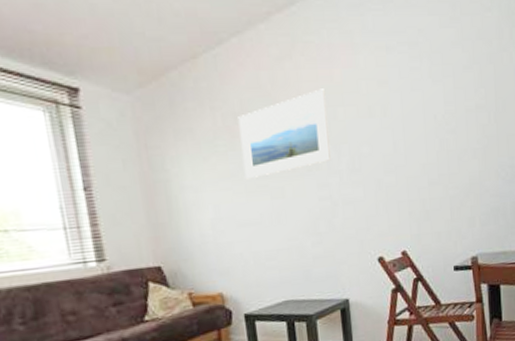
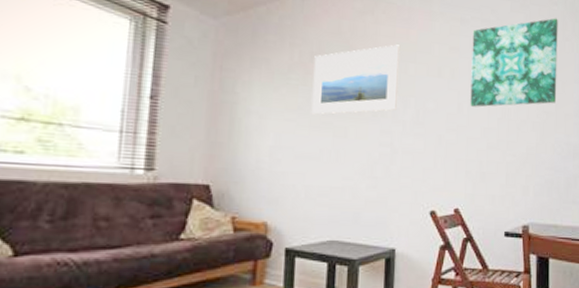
wall art: none [400,26,497,143] -> present [470,18,558,108]

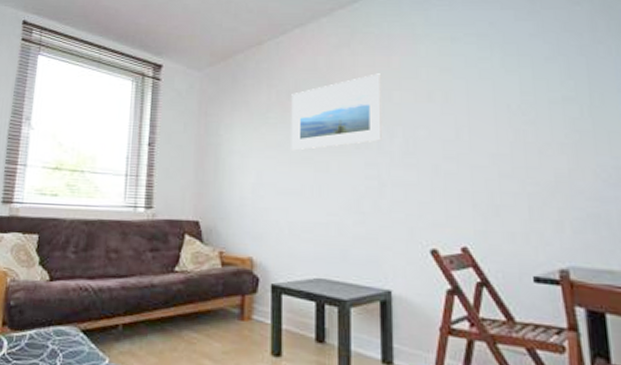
wall art: present [470,18,558,108] -> none [467,19,593,131]

